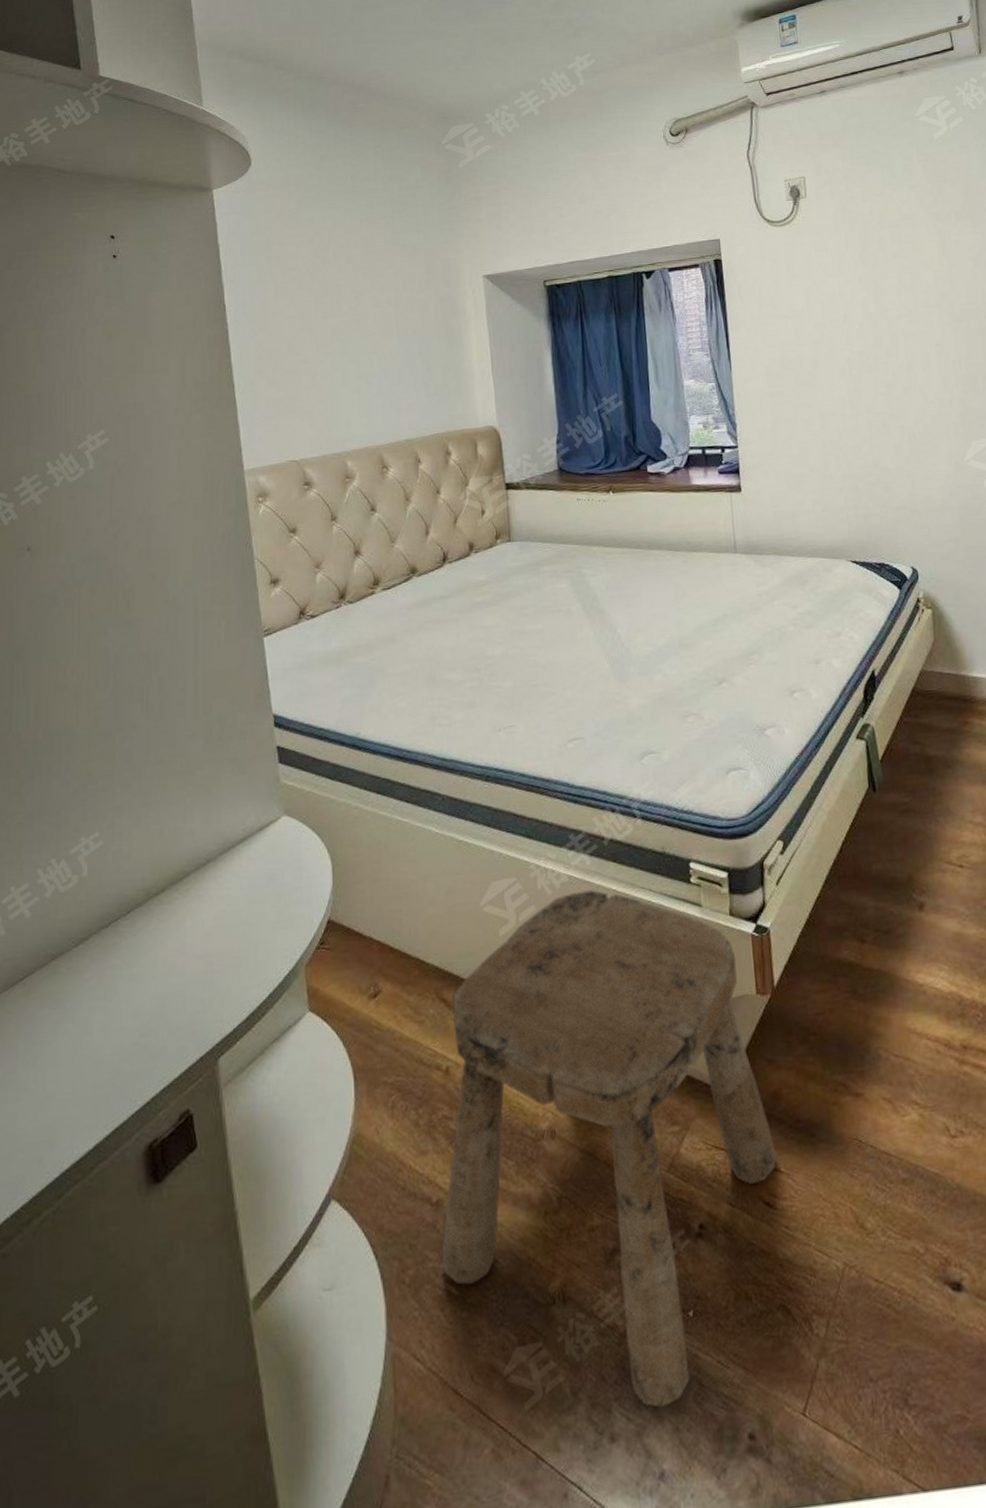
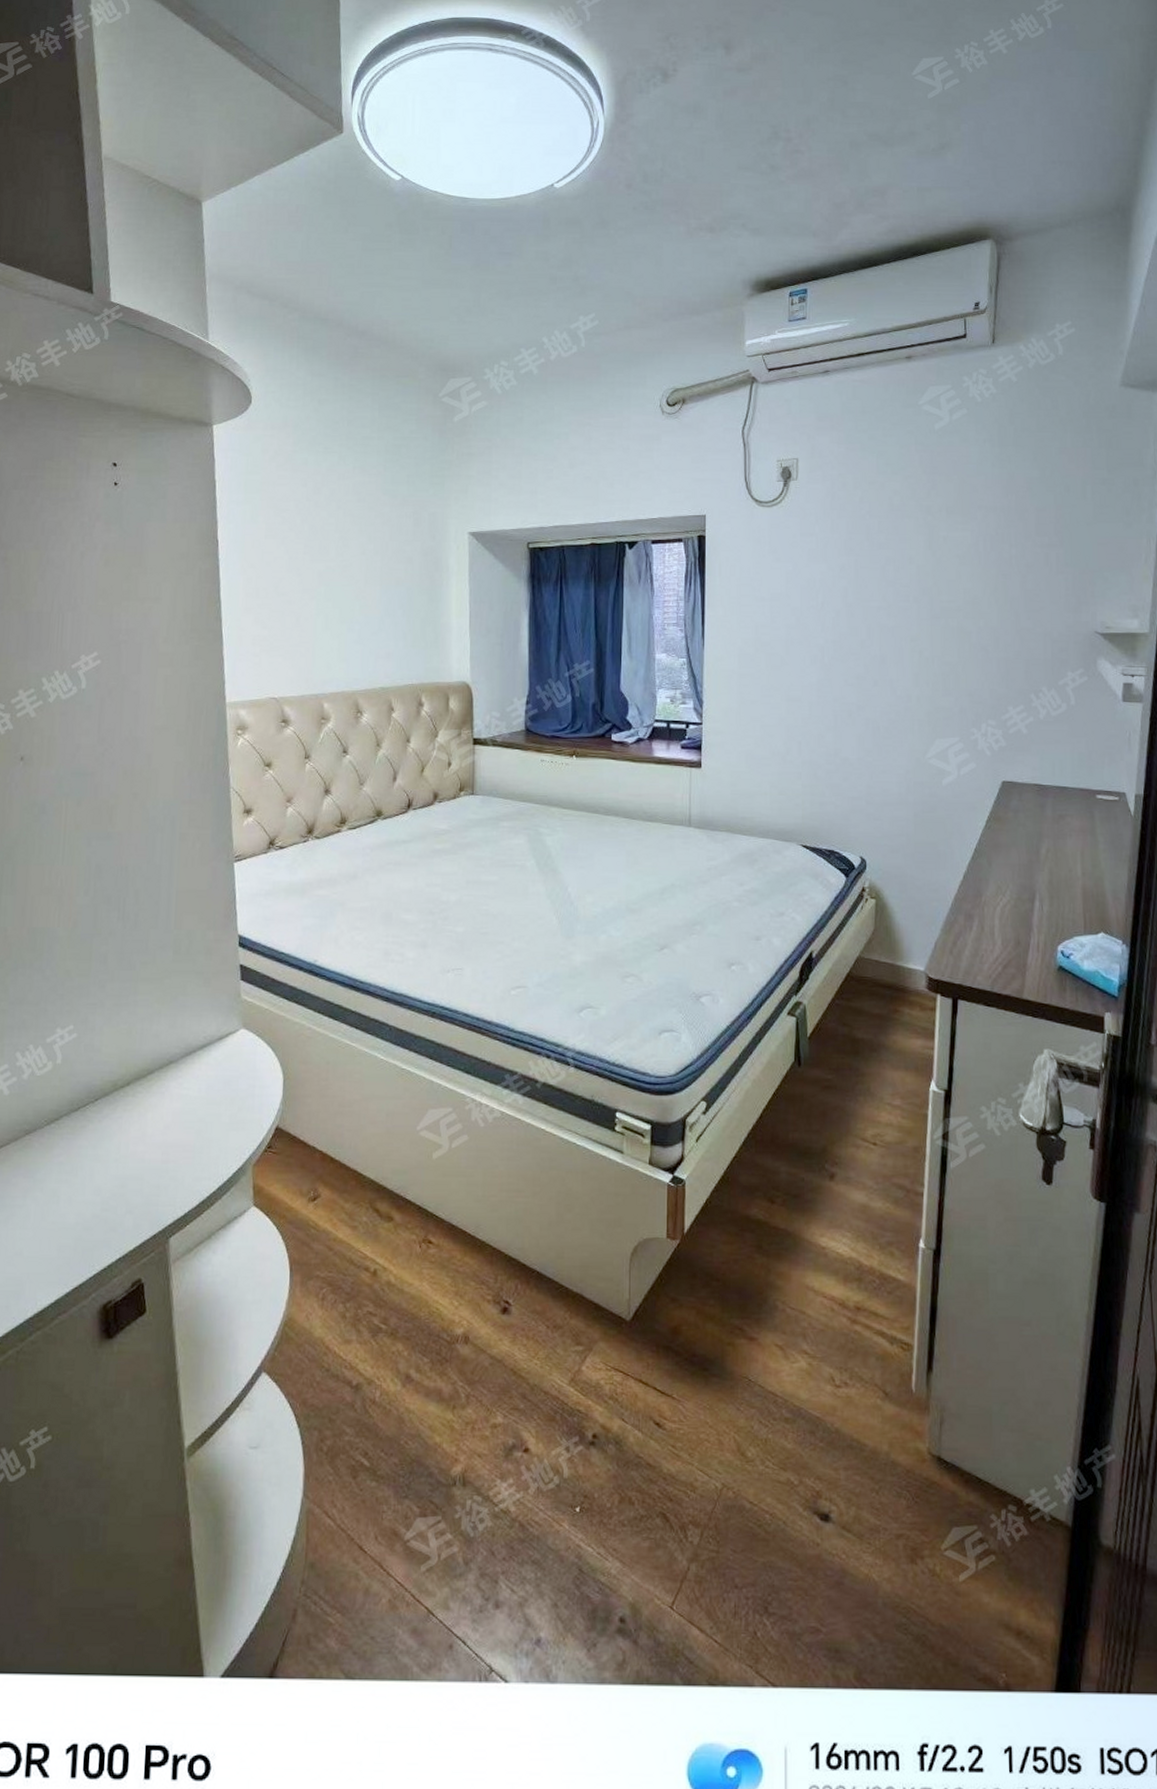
stool: present [441,890,776,1409] -> none [357,1127,670,1586]

